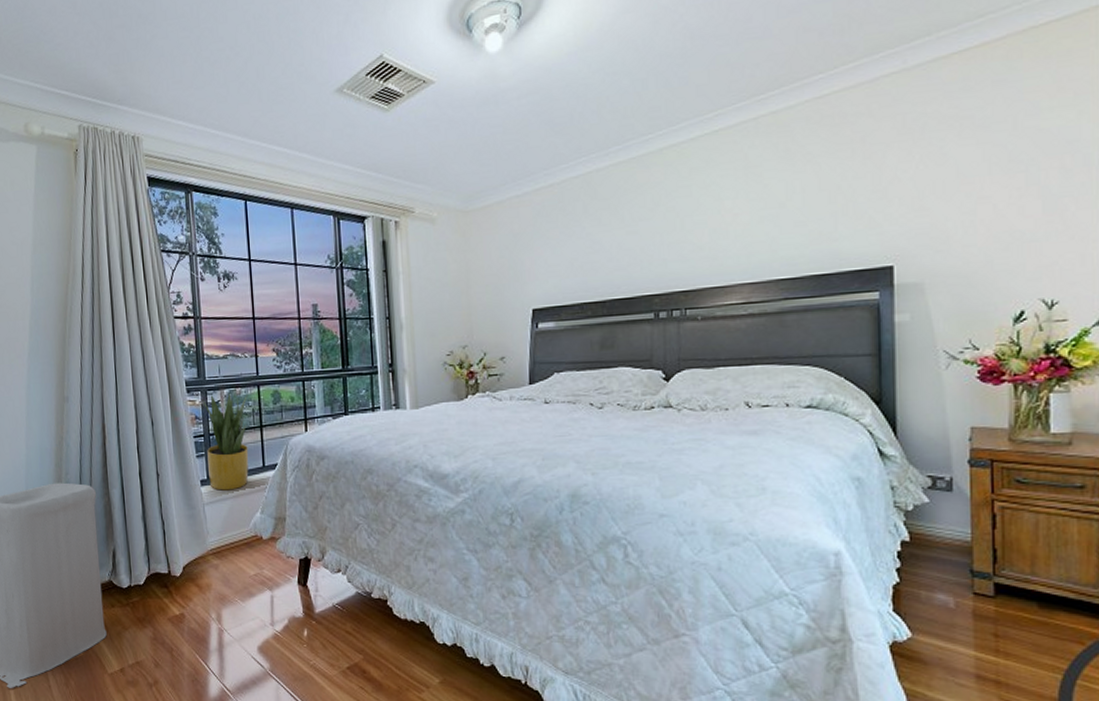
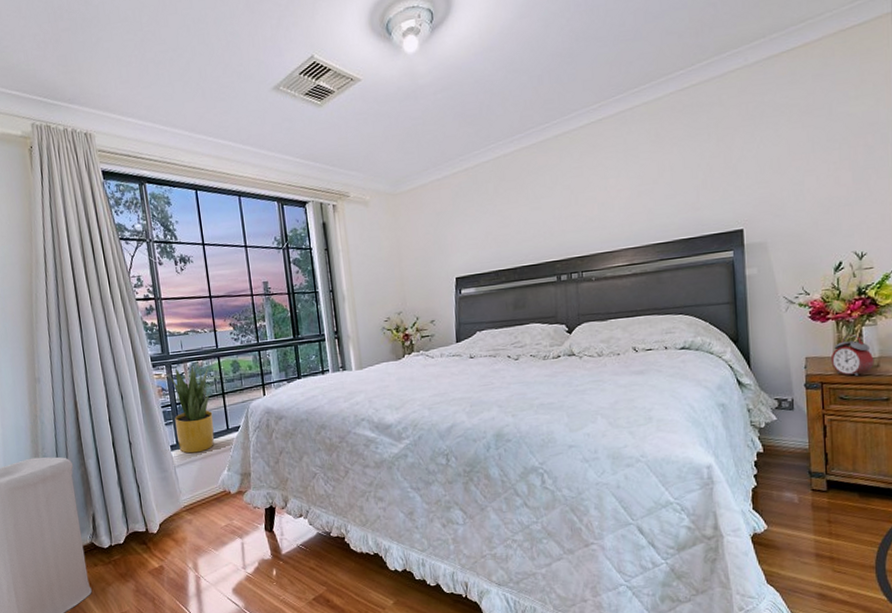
alarm clock: none [1004,403,1065,454] -> present [830,335,874,376]

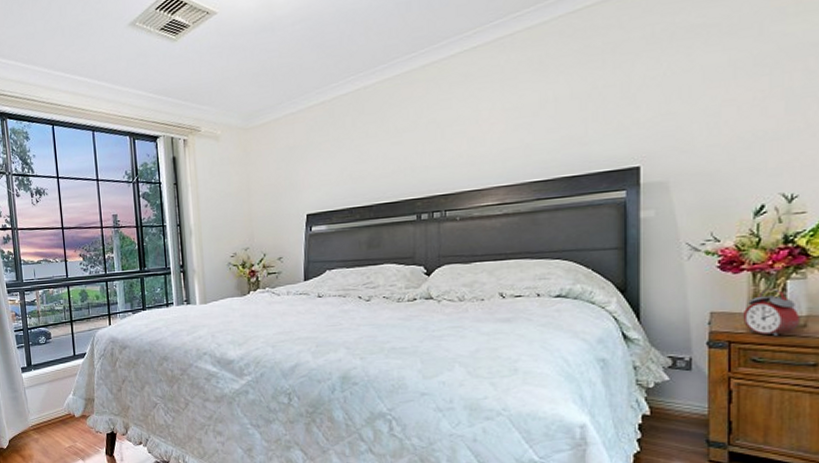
planter: present [167,365,215,454] -> none [21,293,62,376]

